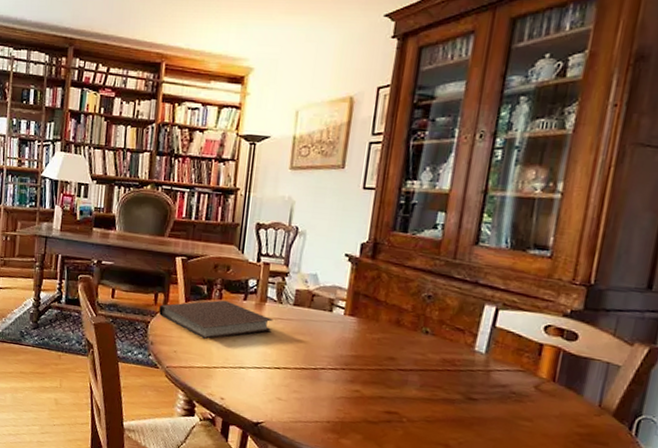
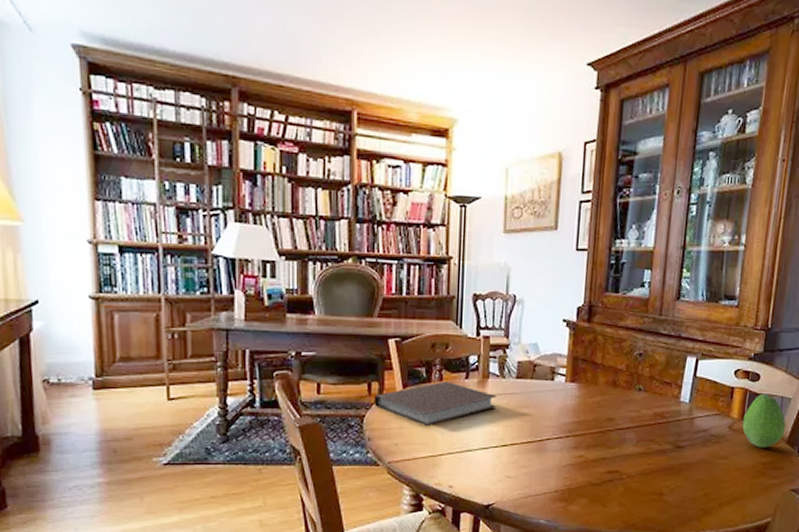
fruit: none [552,355,613,417] -> present [742,393,786,448]

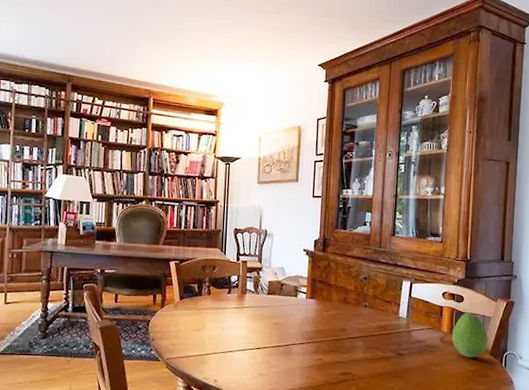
notebook: present [374,381,497,427] -> none [158,295,252,331]

